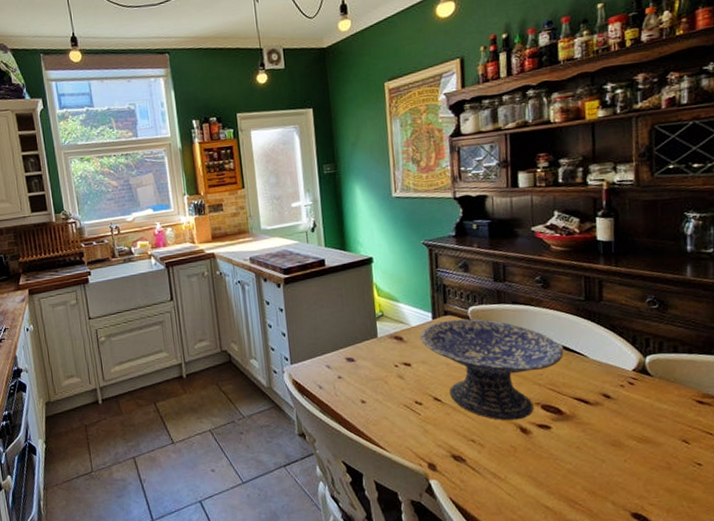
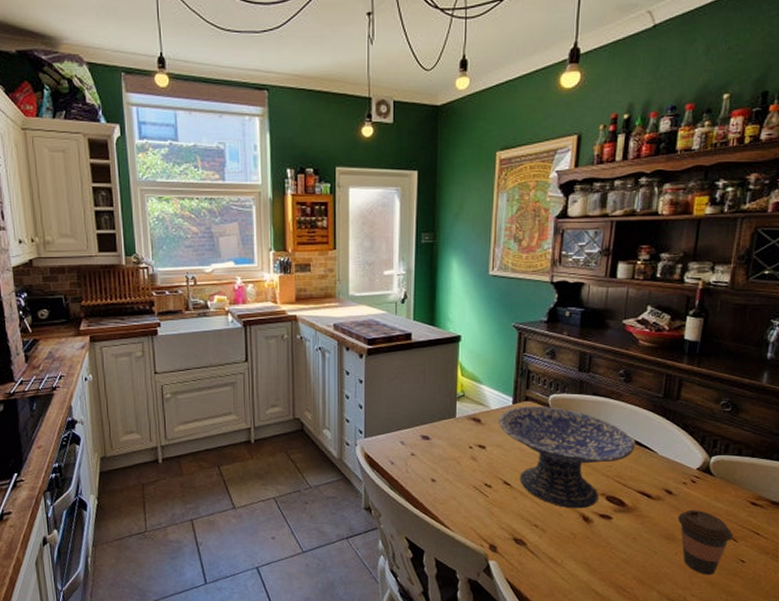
coffee cup: none [621,412,684,482] -> present [678,509,733,575]

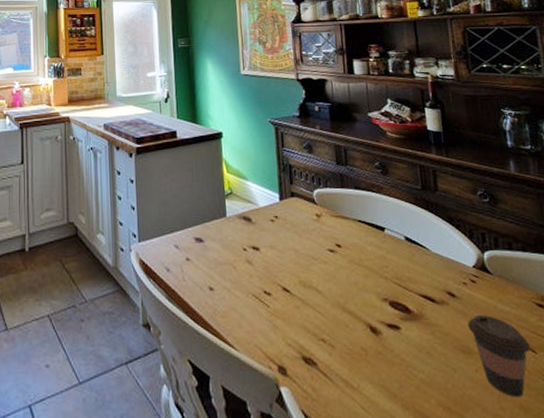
decorative bowl: present [499,406,635,509] -> none [268,201,406,318]

